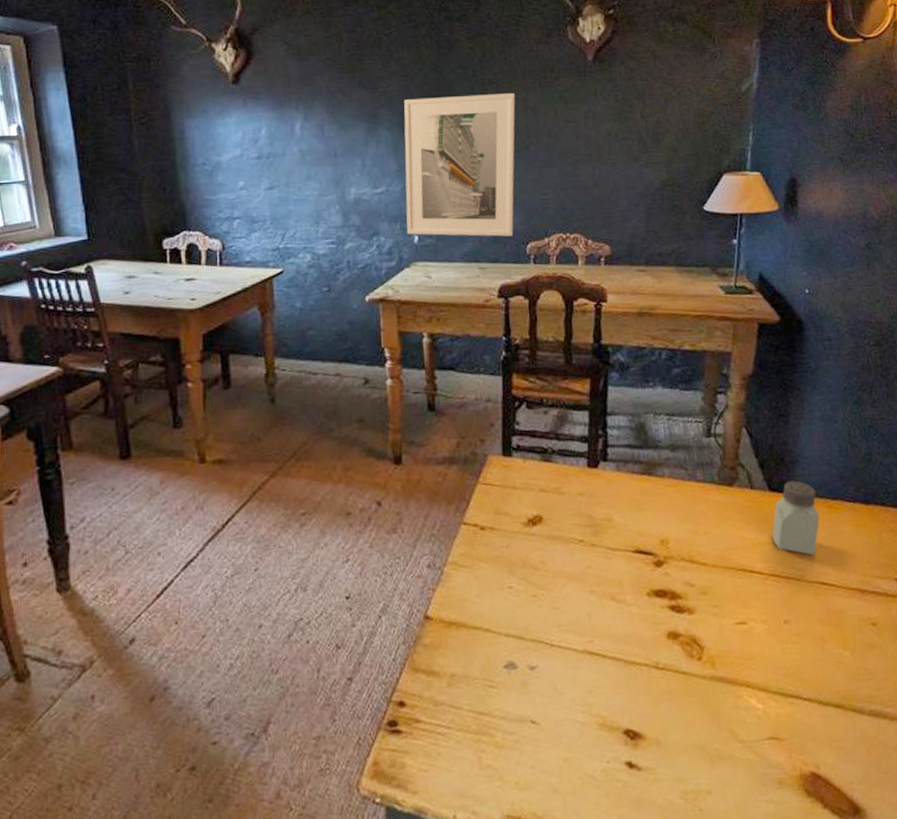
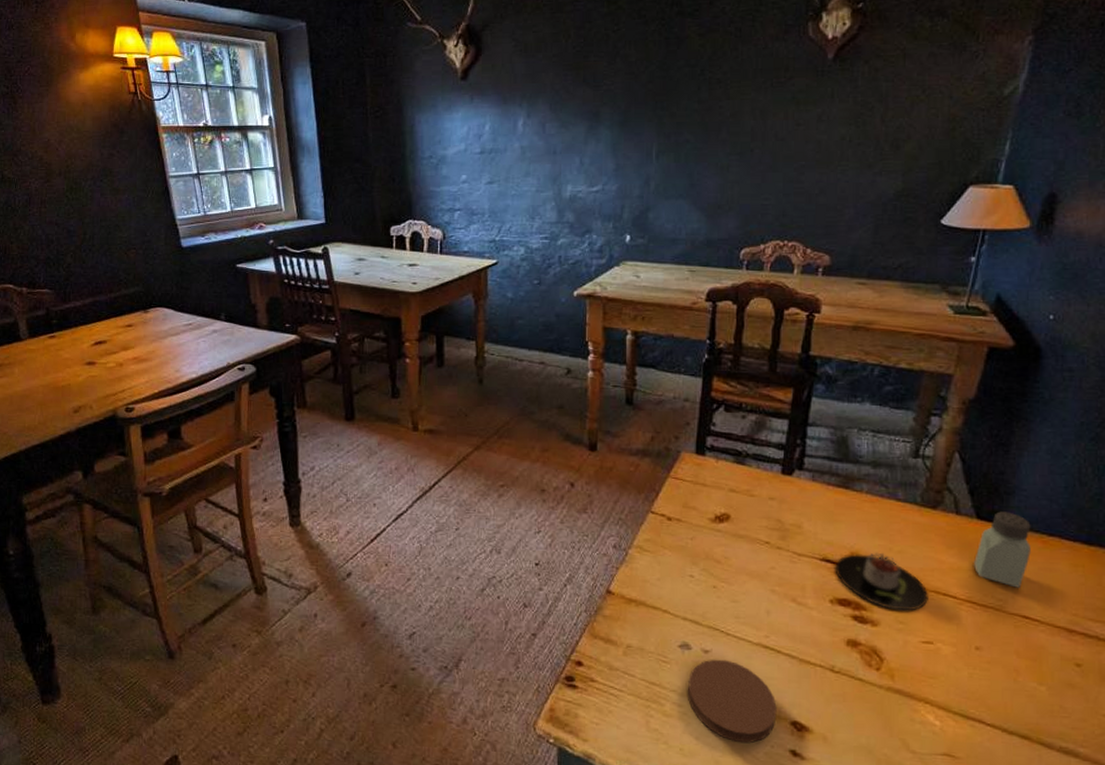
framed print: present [404,92,516,237] -> none [619,92,743,241]
coaster: none [517,673,609,764] -> present [687,659,777,744]
candle: none [647,536,737,595] -> present [835,552,928,611]

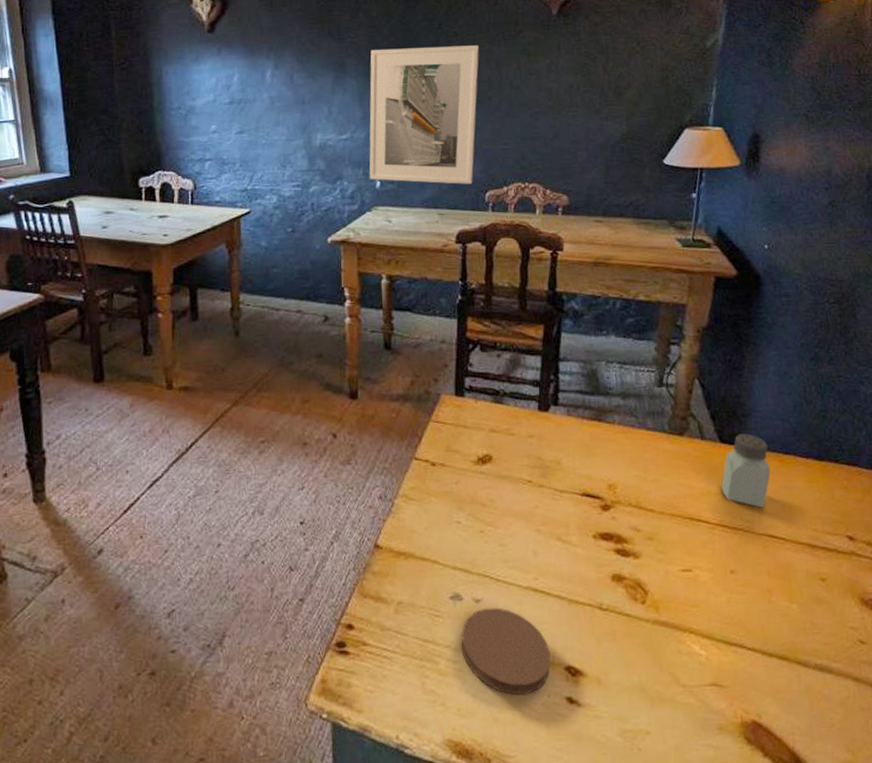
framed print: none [619,92,743,241] -> present [369,44,479,184]
candle: present [835,552,928,611] -> none [595,483,684,540]

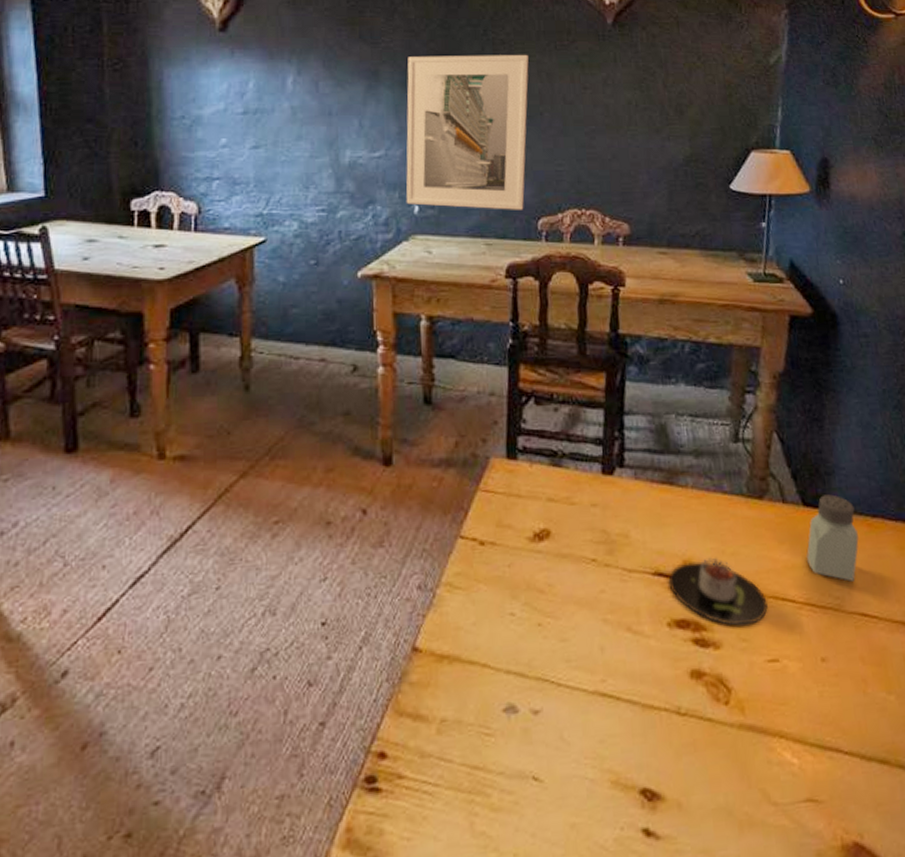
coaster: present [461,607,551,696] -> none [517,719,624,831]
candle: none [595,483,684,540] -> present [668,557,768,626]

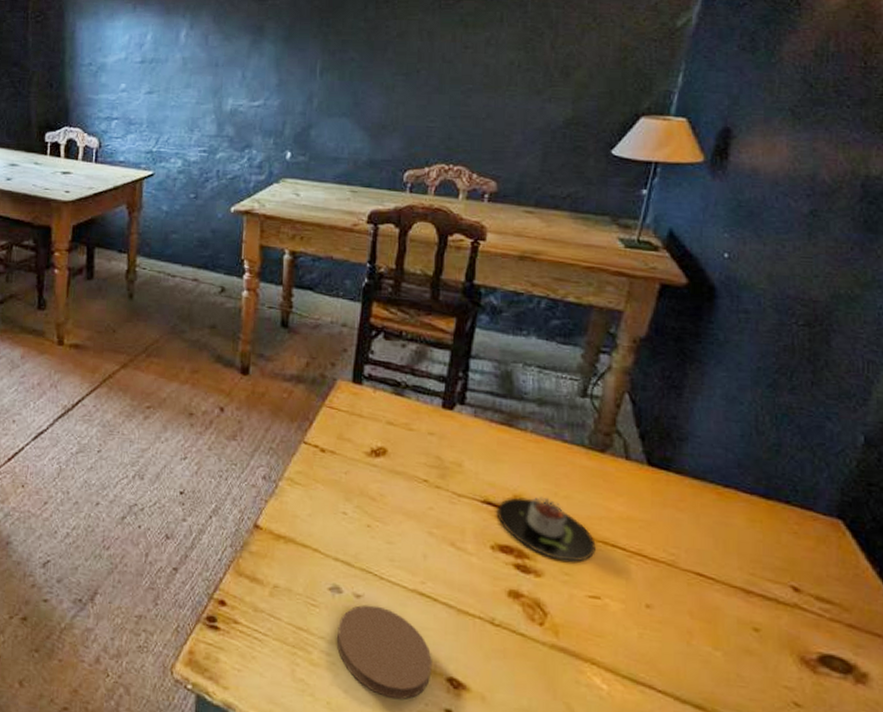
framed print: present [406,54,529,210] -> none [279,12,411,162]
coaster: none [517,719,624,831] -> present [336,604,432,700]
saltshaker: present [807,494,859,582] -> none [645,458,705,542]

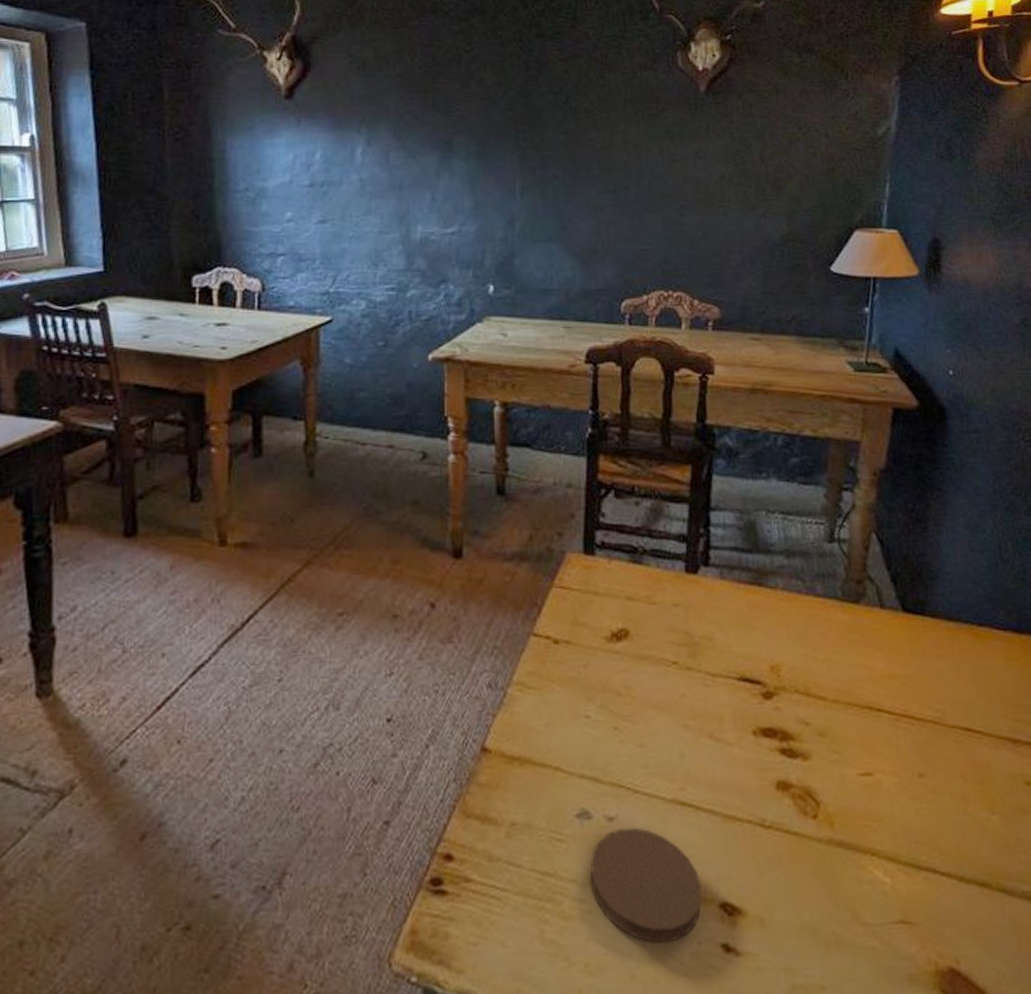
candle: present [496,496,596,562] -> none [754,663,862,737]

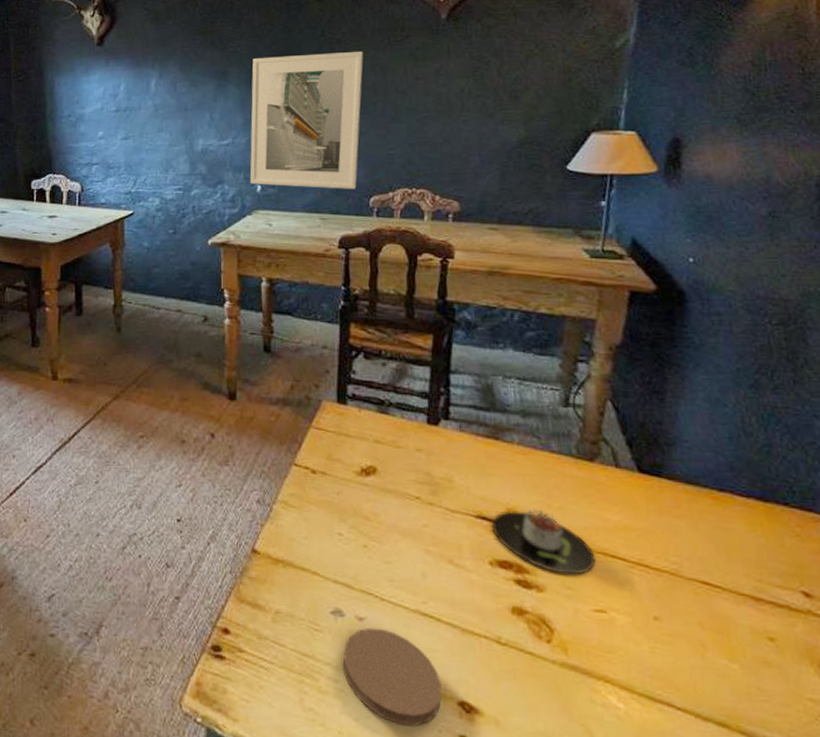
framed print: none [480,124,614,291] -> present [250,51,363,189]
candle: none [754,663,862,737] -> present [491,509,596,575]

